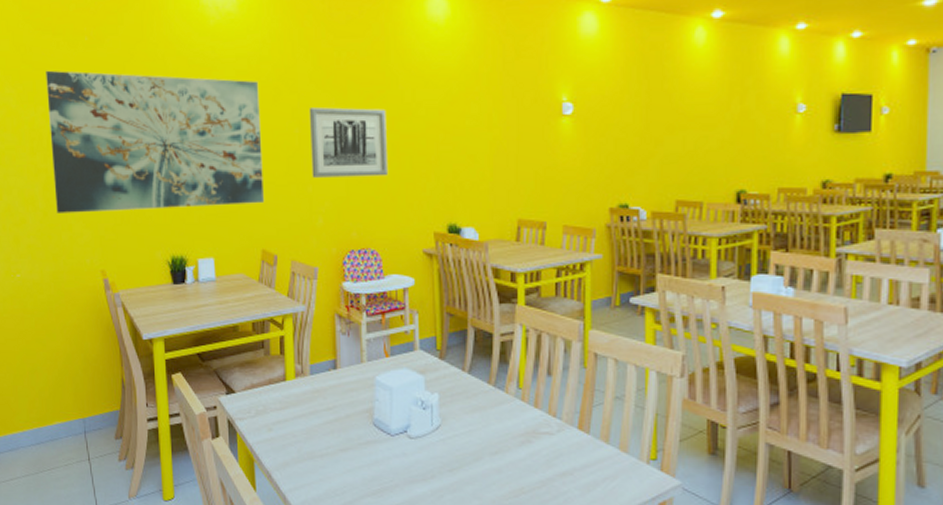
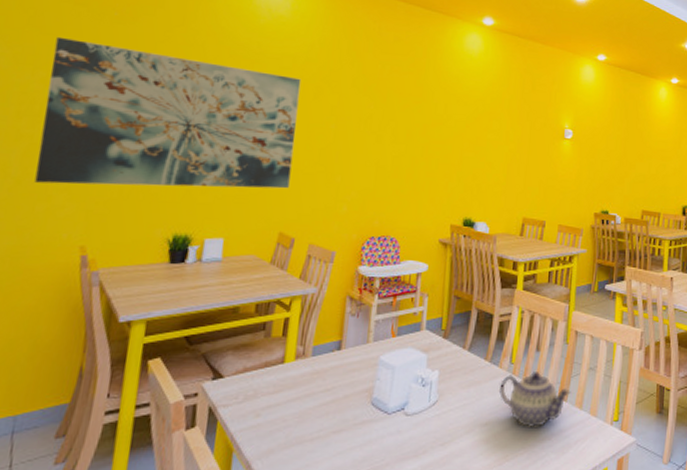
wall art: present [309,107,387,178] -> none [342,108,420,174]
teapot: none [506,399,594,461] -> present [498,372,571,429]

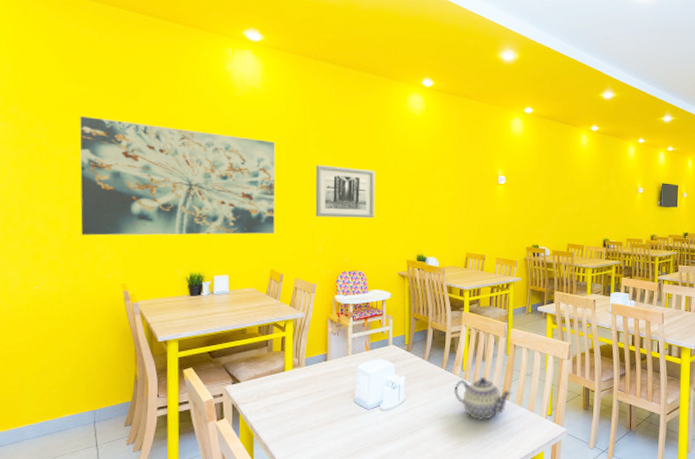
wall art: none [342,108,420,174] -> present [315,165,375,219]

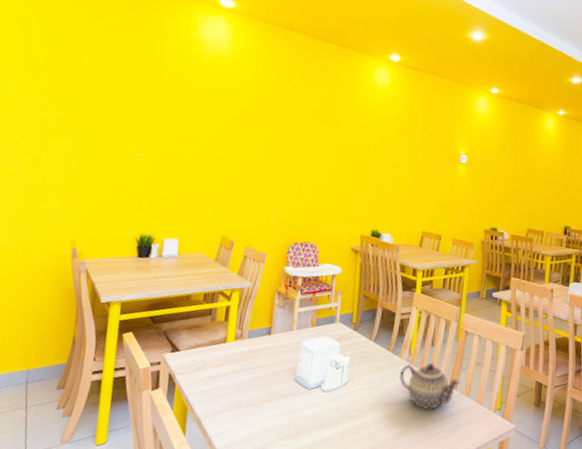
wall art: present [79,115,276,236] -> none [37,70,239,200]
wall art: present [315,165,375,219] -> none [271,133,336,190]

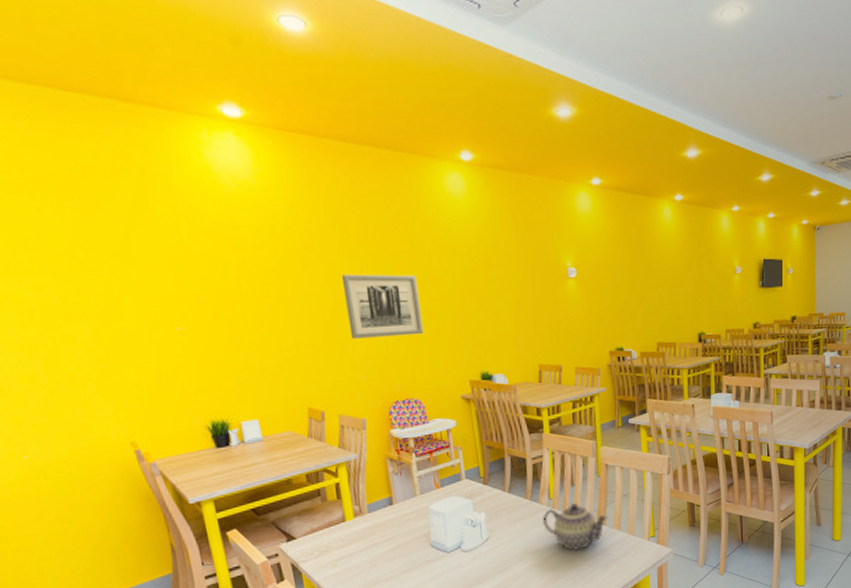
wall art: none [271,133,336,190] -> present [341,274,423,339]

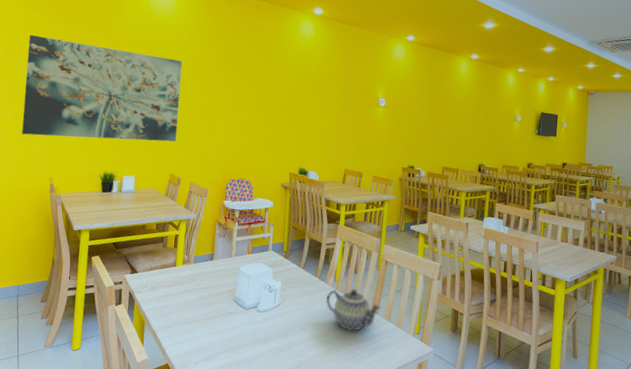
wall art: none [27,238,305,389] -> present [22,34,183,142]
wall art: present [341,274,423,339] -> none [211,82,267,133]

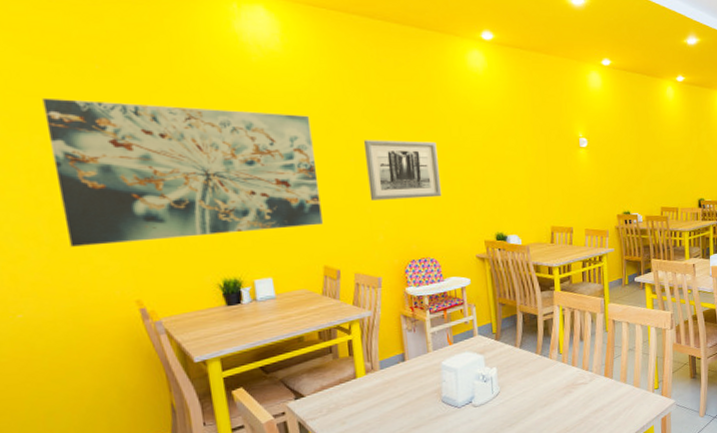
wall art: none [211,82,267,133] -> present [363,140,441,200]
teapot: present [325,289,381,332] -> none [552,358,615,404]

